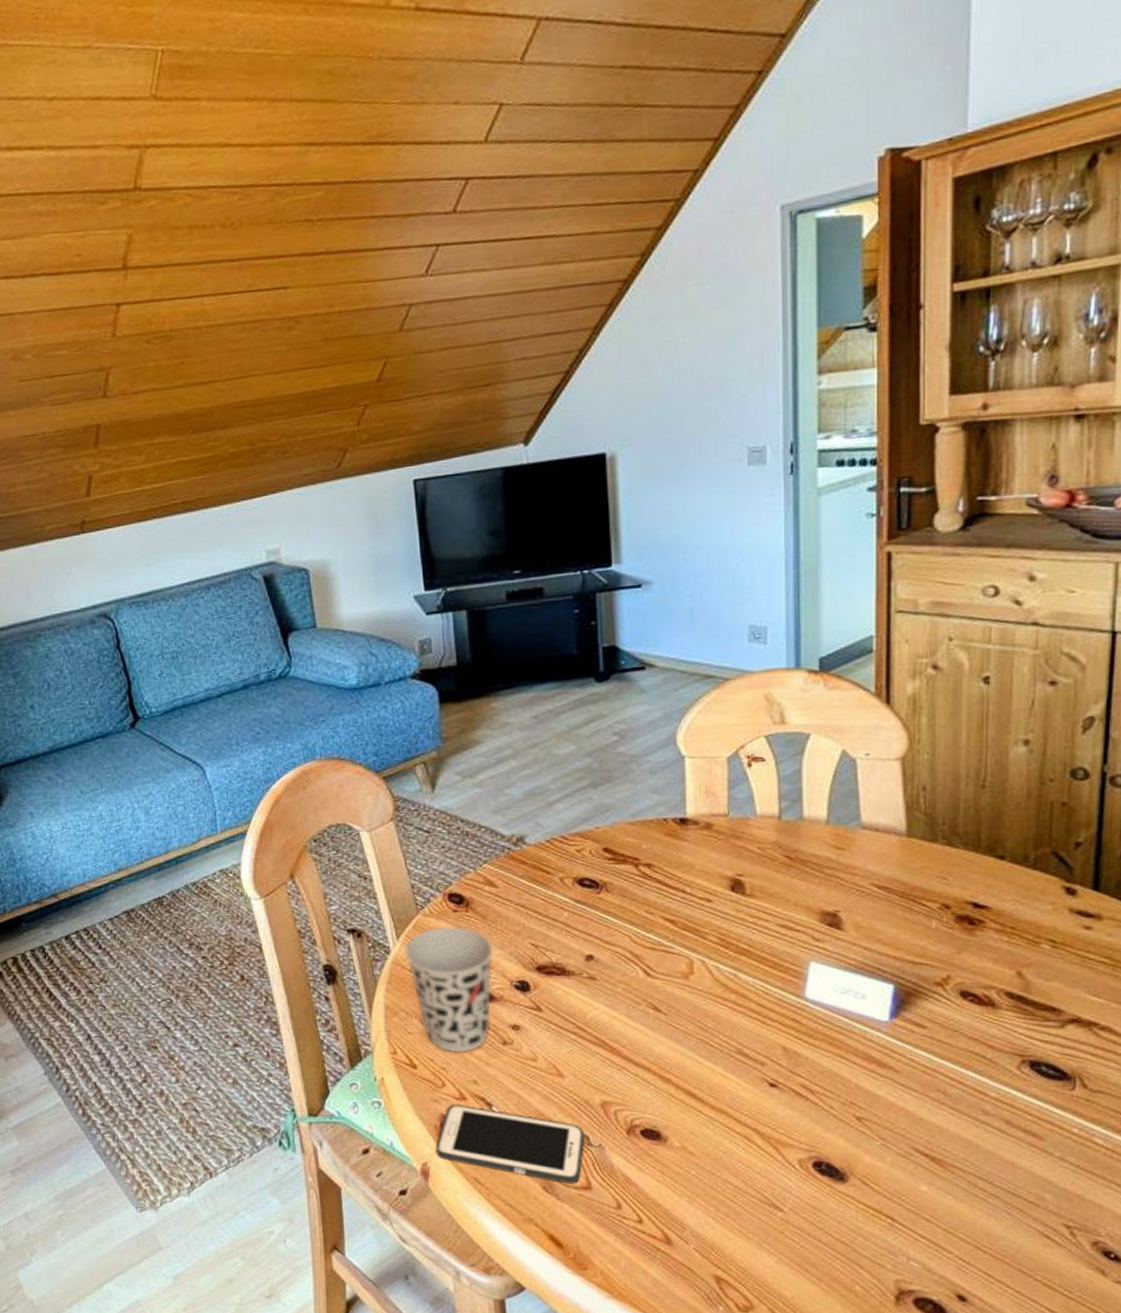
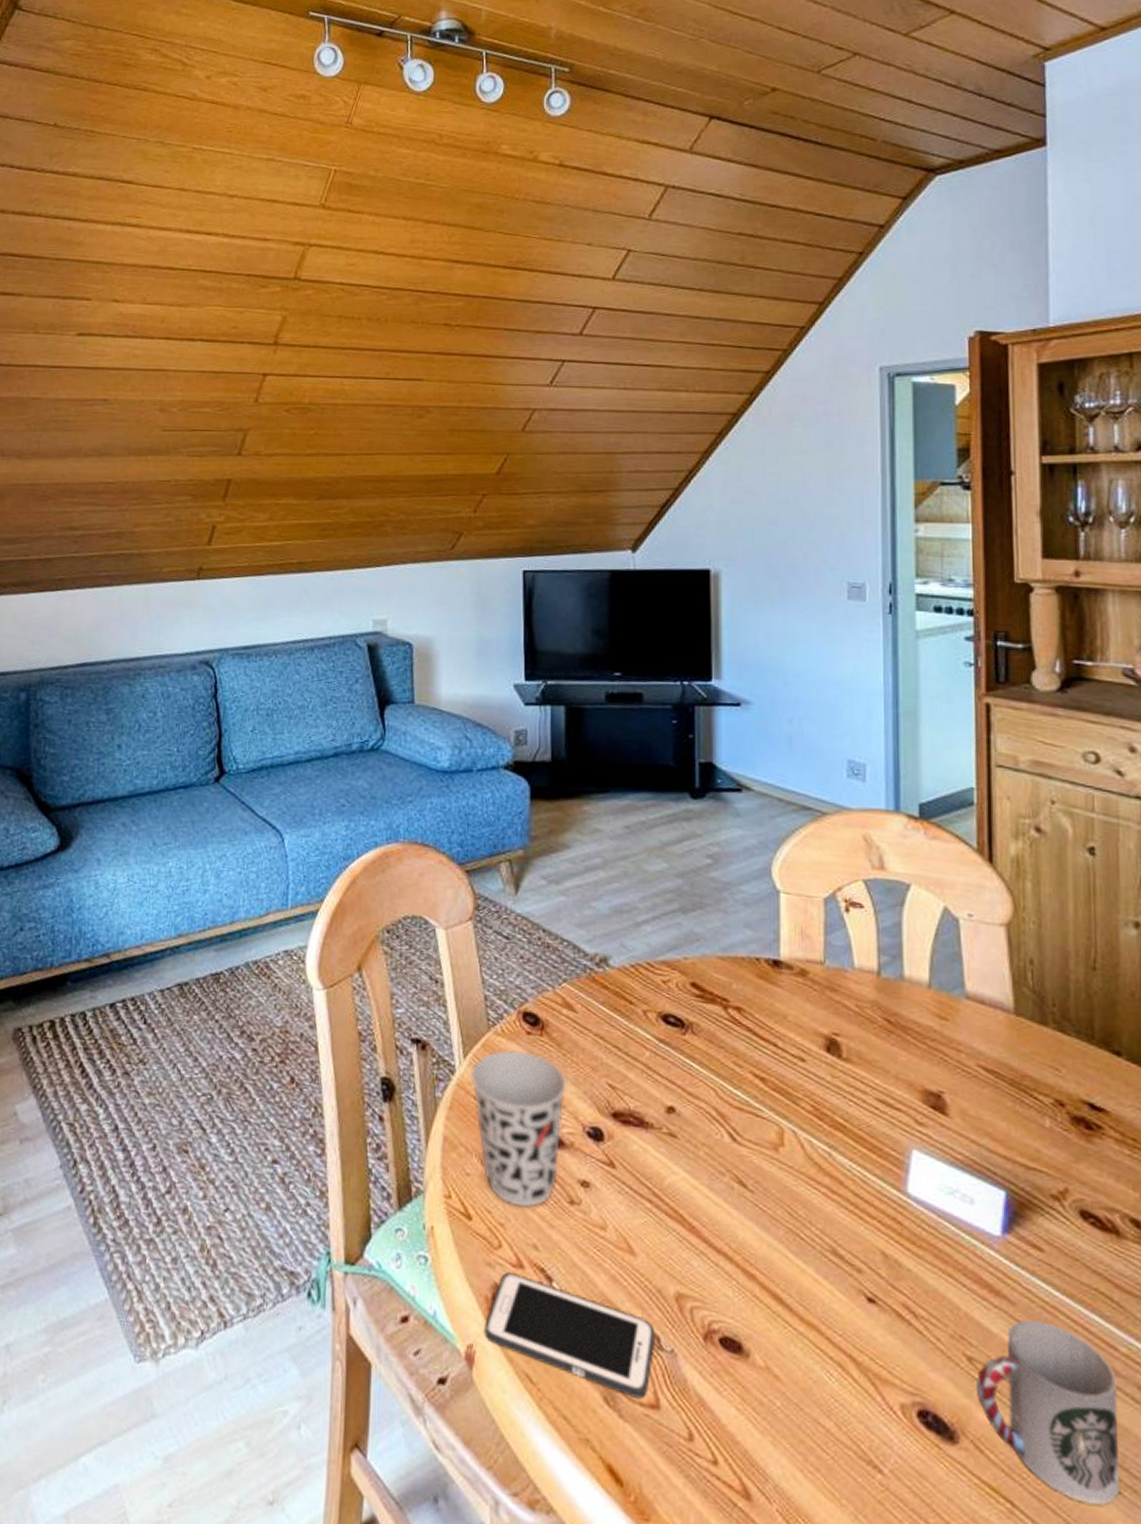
cup: none [863,1082,986,1211] -> present [975,1319,1120,1505]

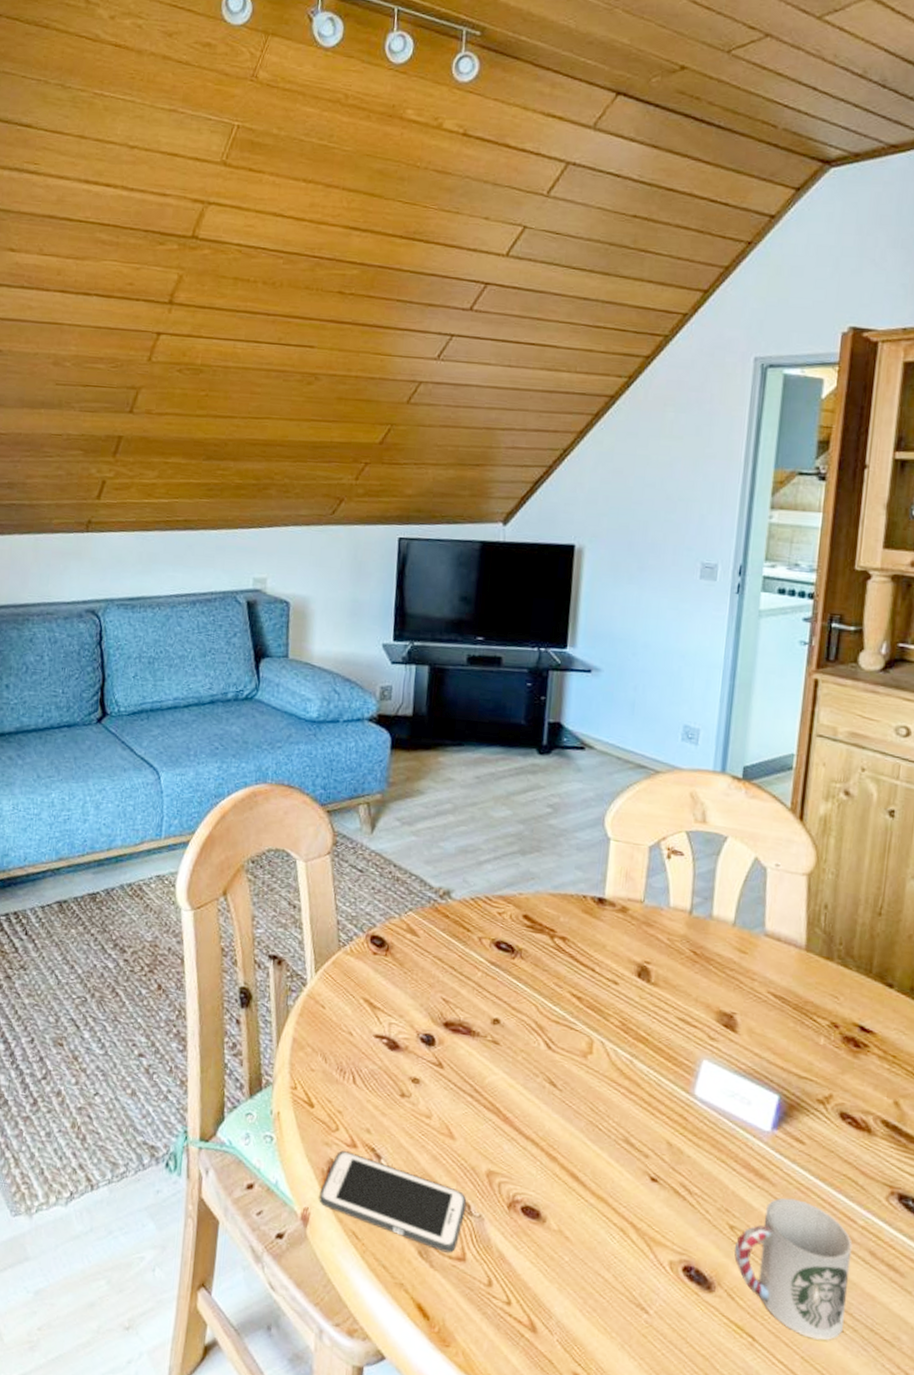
cup: present [470,1049,567,1207] -> none [319,966,406,1098]

